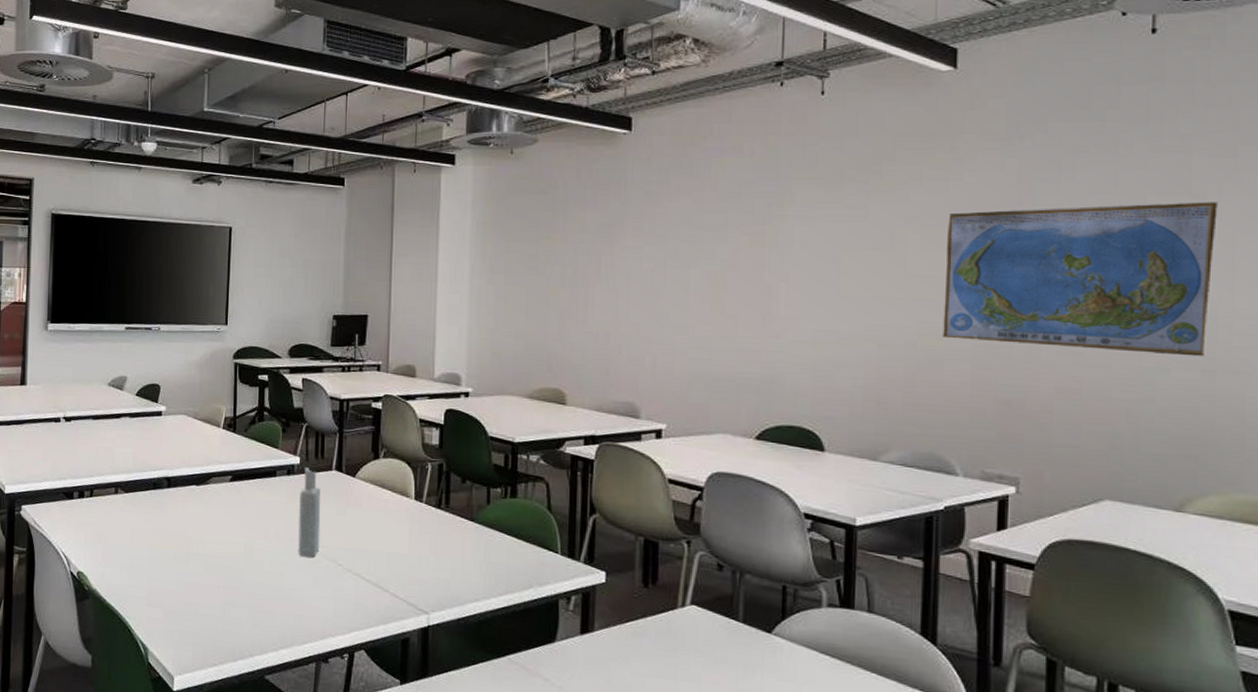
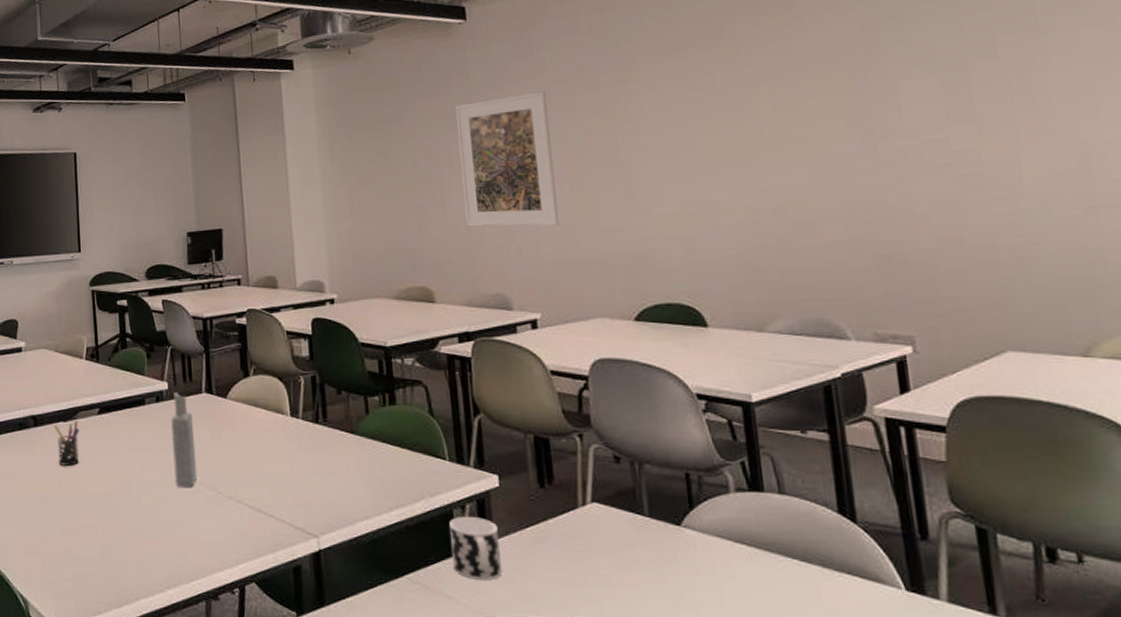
pen holder: none [186,486,211,528] -> present [53,421,80,466]
cup: none [553,607,599,667] -> present [449,517,502,580]
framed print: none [605,209,700,341] -> present [454,91,559,227]
world map: present [943,201,1218,357] -> none [797,35,1082,198]

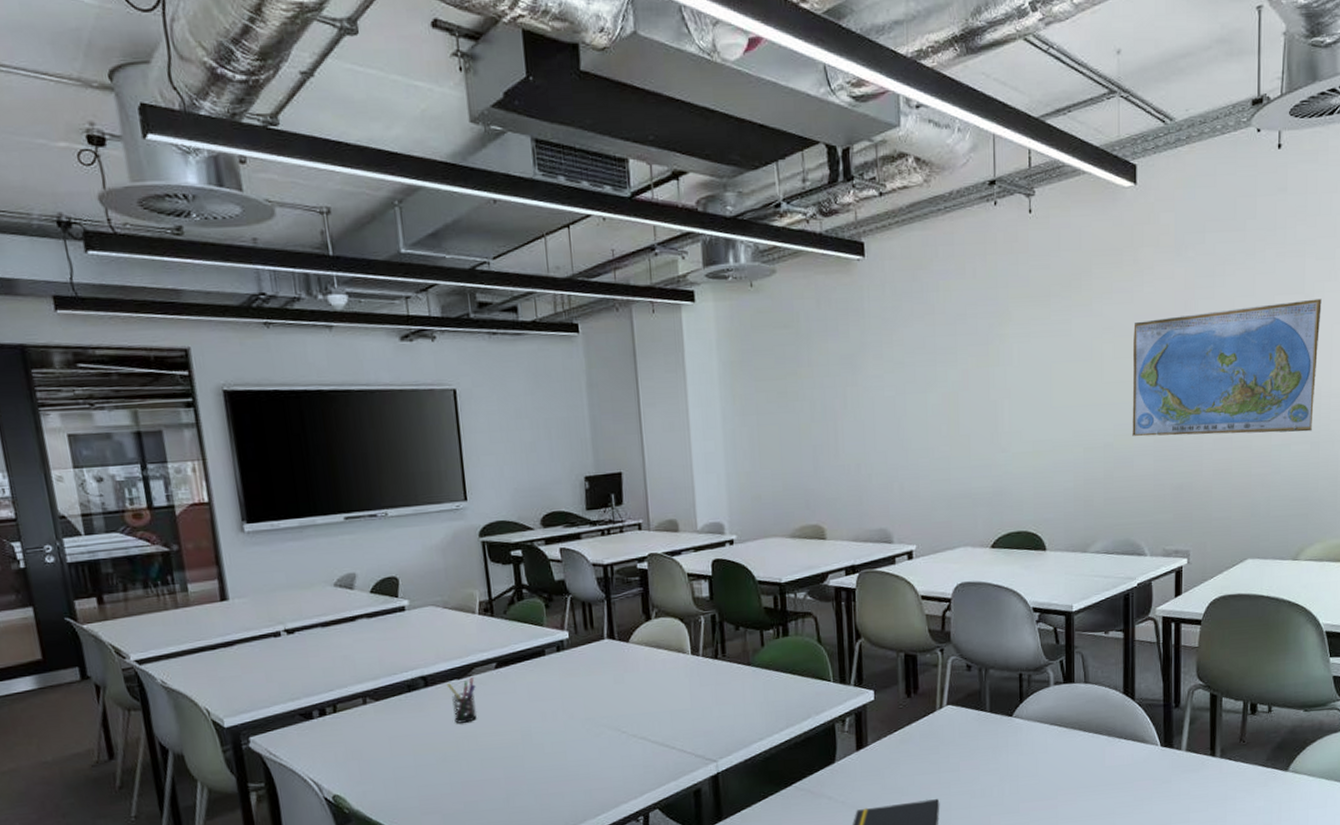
bottle: present [171,392,197,487] -> none [573,640,601,731]
cup: present [449,517,502,580] -> none [832,728,873,781]
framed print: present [454,91,559,227] -> none [850,333,936,466]
world map: none [797,35,1082,198] -> present [1132,298,1322,437]

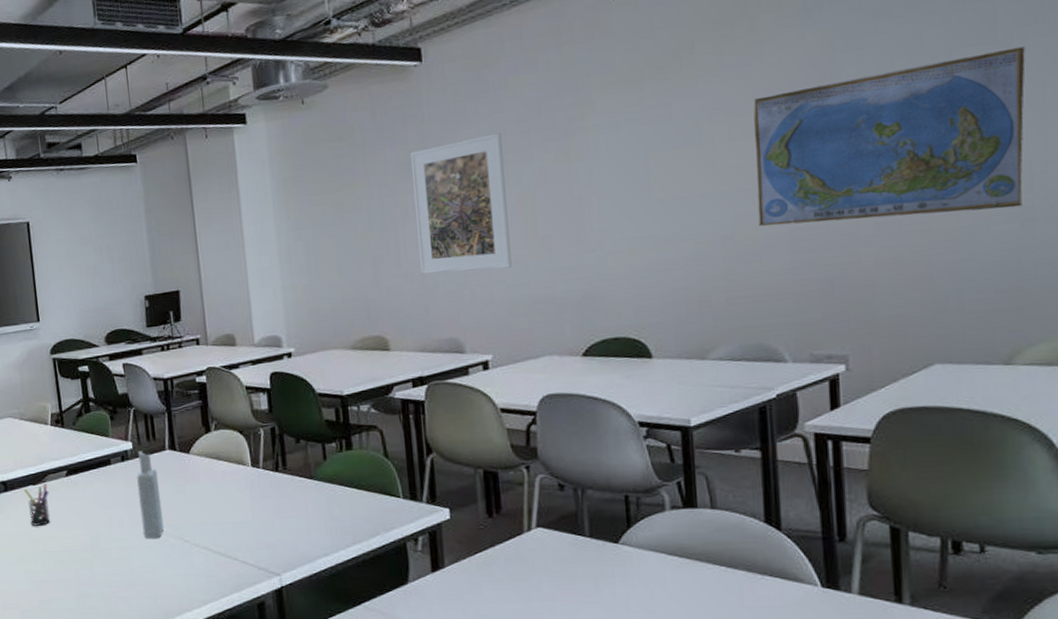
bottle: none [573,640,601,731] -> present [137,451,164,538]
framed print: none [850,333,936,466] -> present [409,132,512,274]

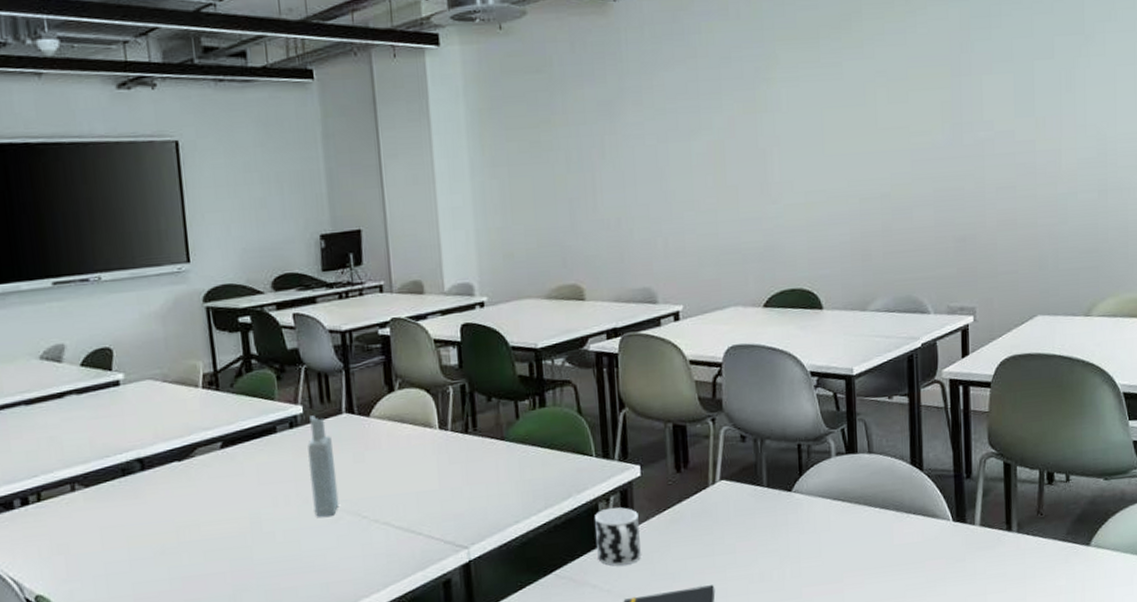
pen holder: present [23,484,50,526] -> none [165,459,200,511]
cup: none [403,548,452,603] -> present [595,507,641,566]
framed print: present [409,132,512,274] -> none [608,78,702,220]
world map: present [753,46,1026,226] -> none [908,39,1103,186]

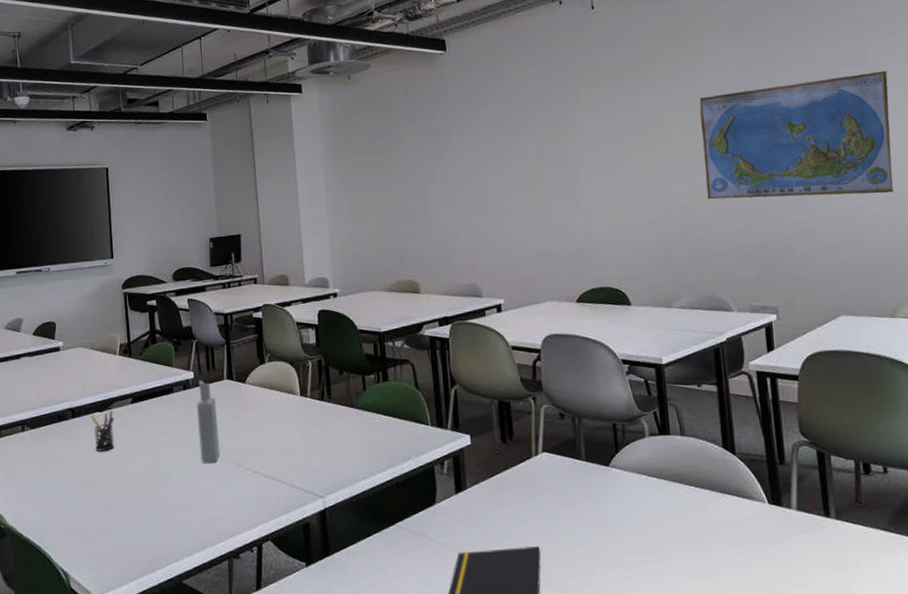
pen holder: none [165,459,200,511] -> present [90,411,114,452]
cup: present [595,507,641,566] -> none [431,471,473,523]
world map: none [908,39,1103,186] -> present [699,70,894,199]

